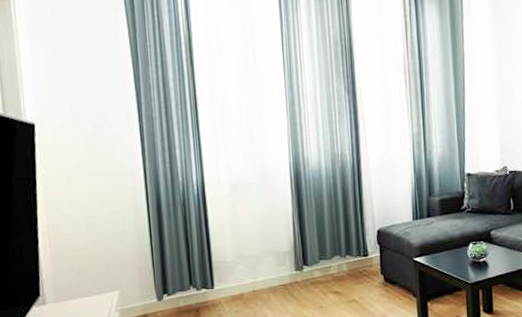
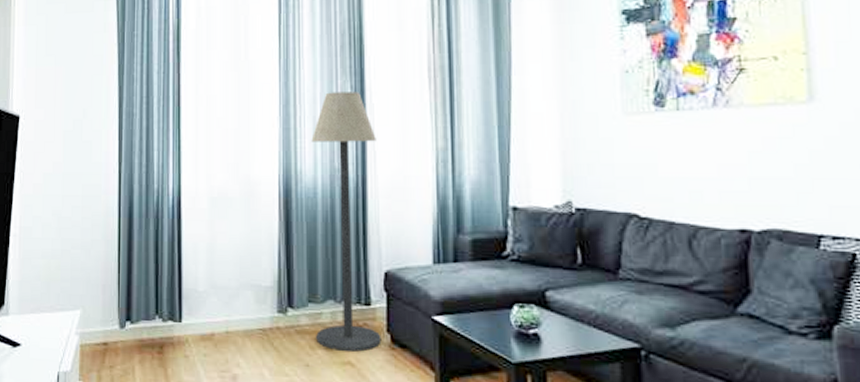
floor lamp: none [314,92,377,293] -> present [311,92,382,352]

